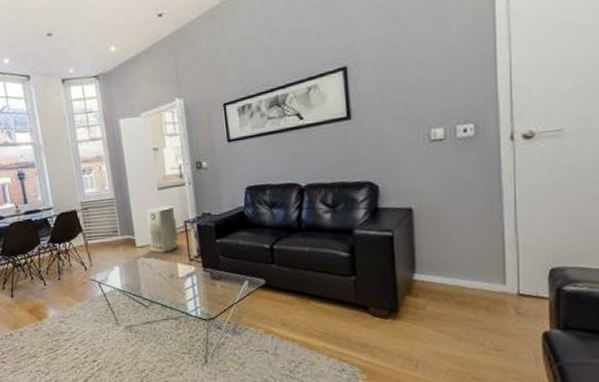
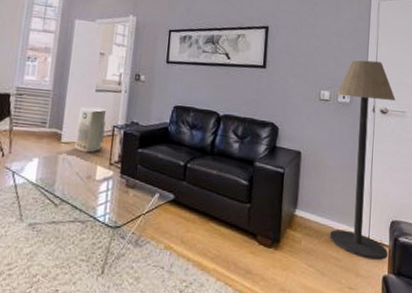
floor lamp: none [454,71,549,316] -> present [329,60,396,260]

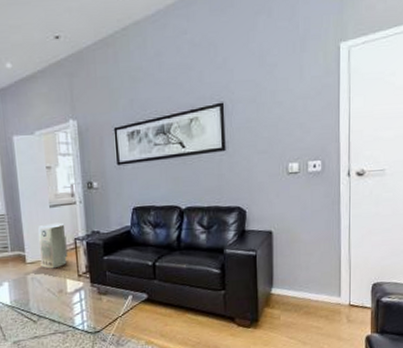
floor lamp: present [329,60,396,260] -> none [307,119,373,323]

